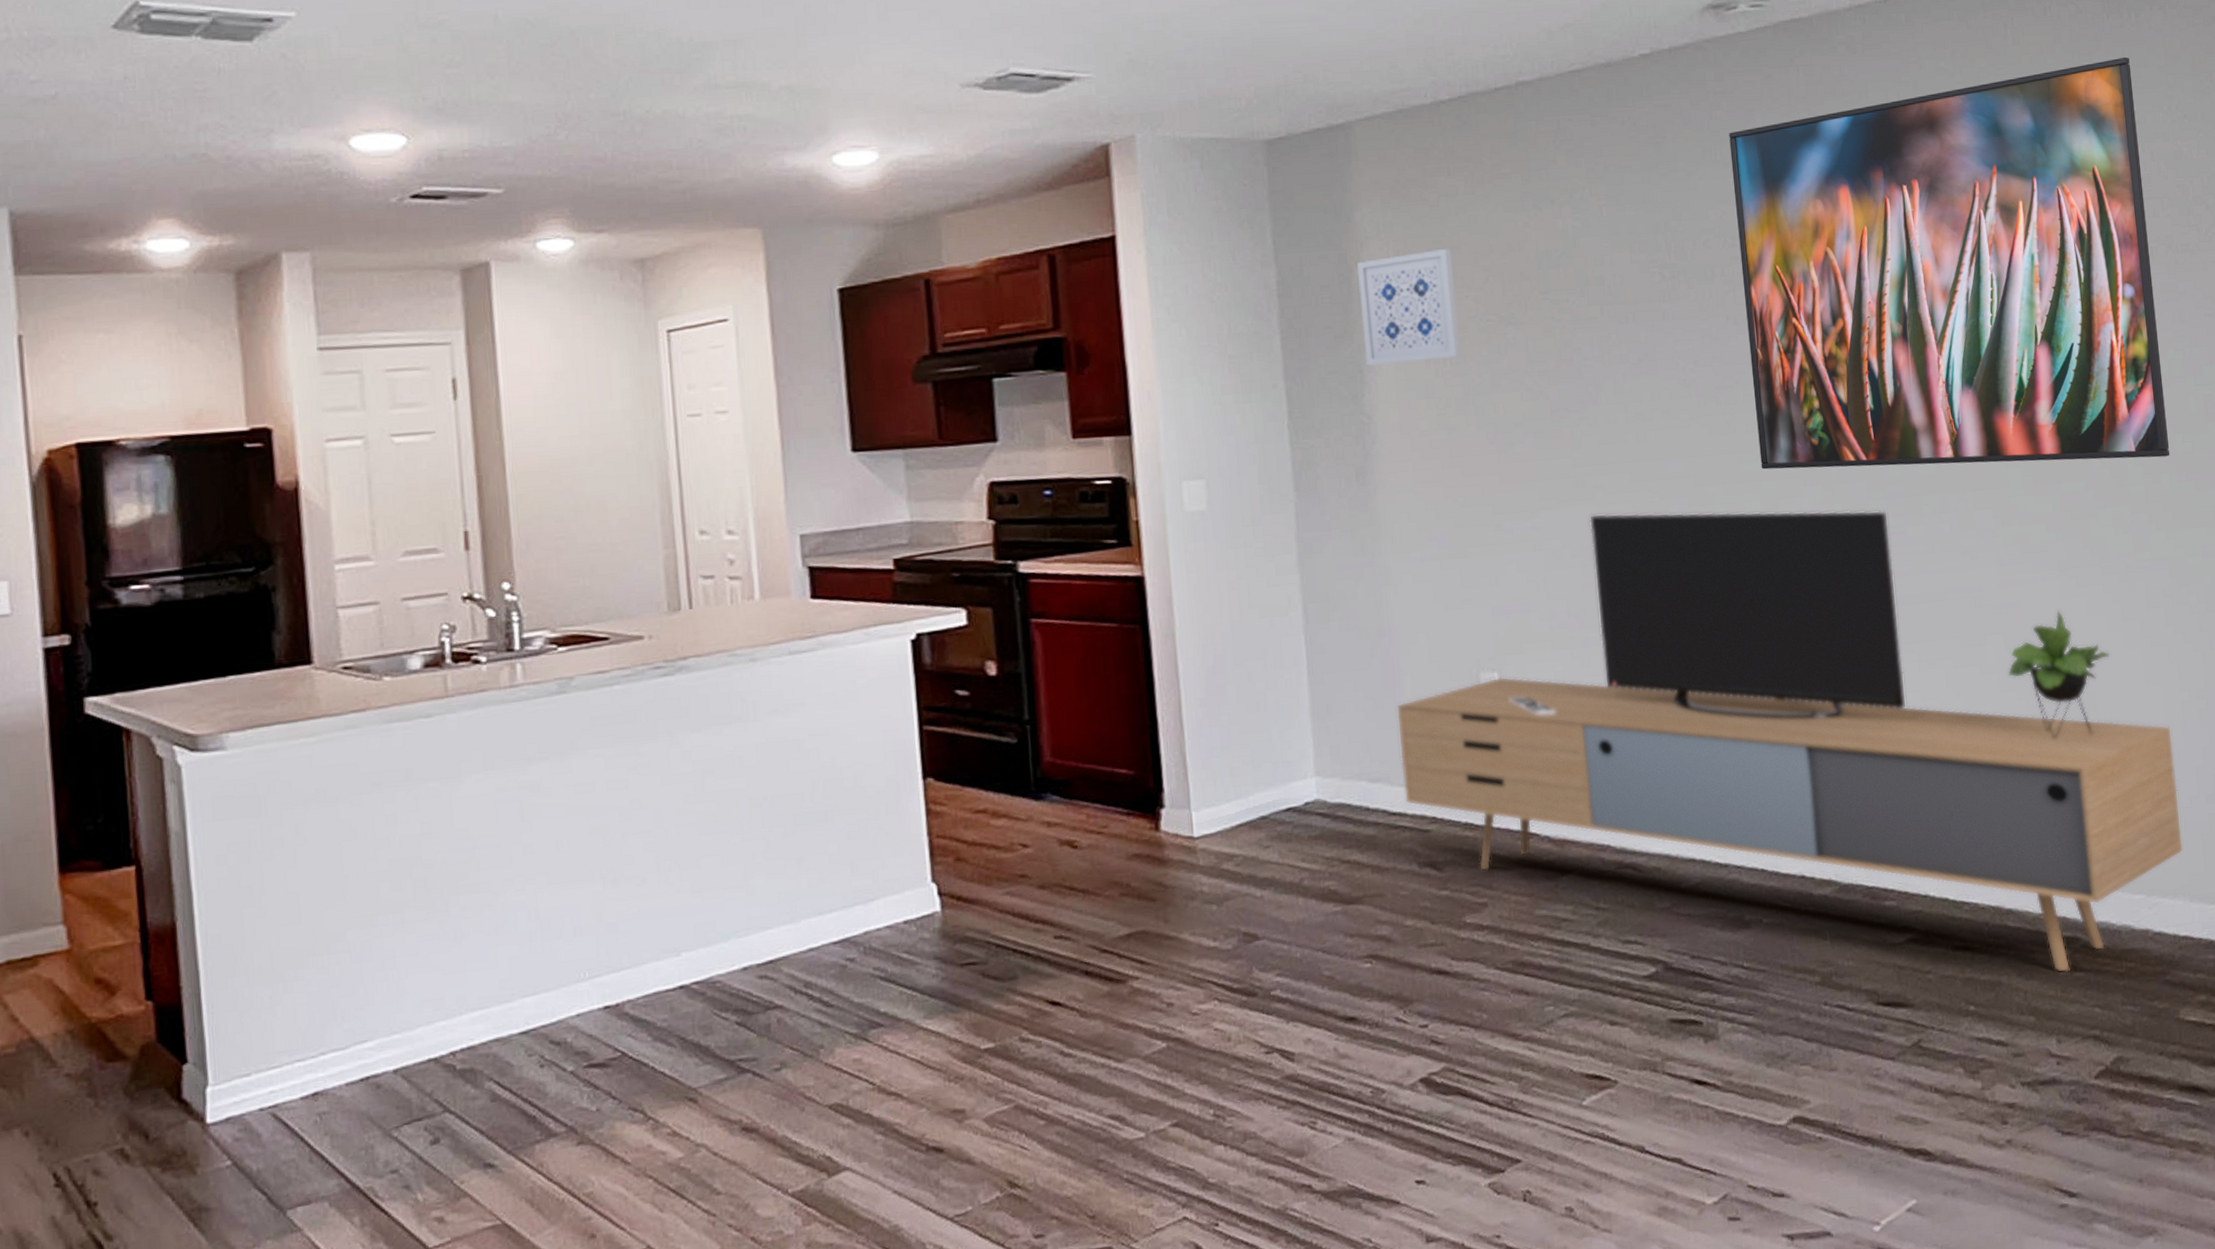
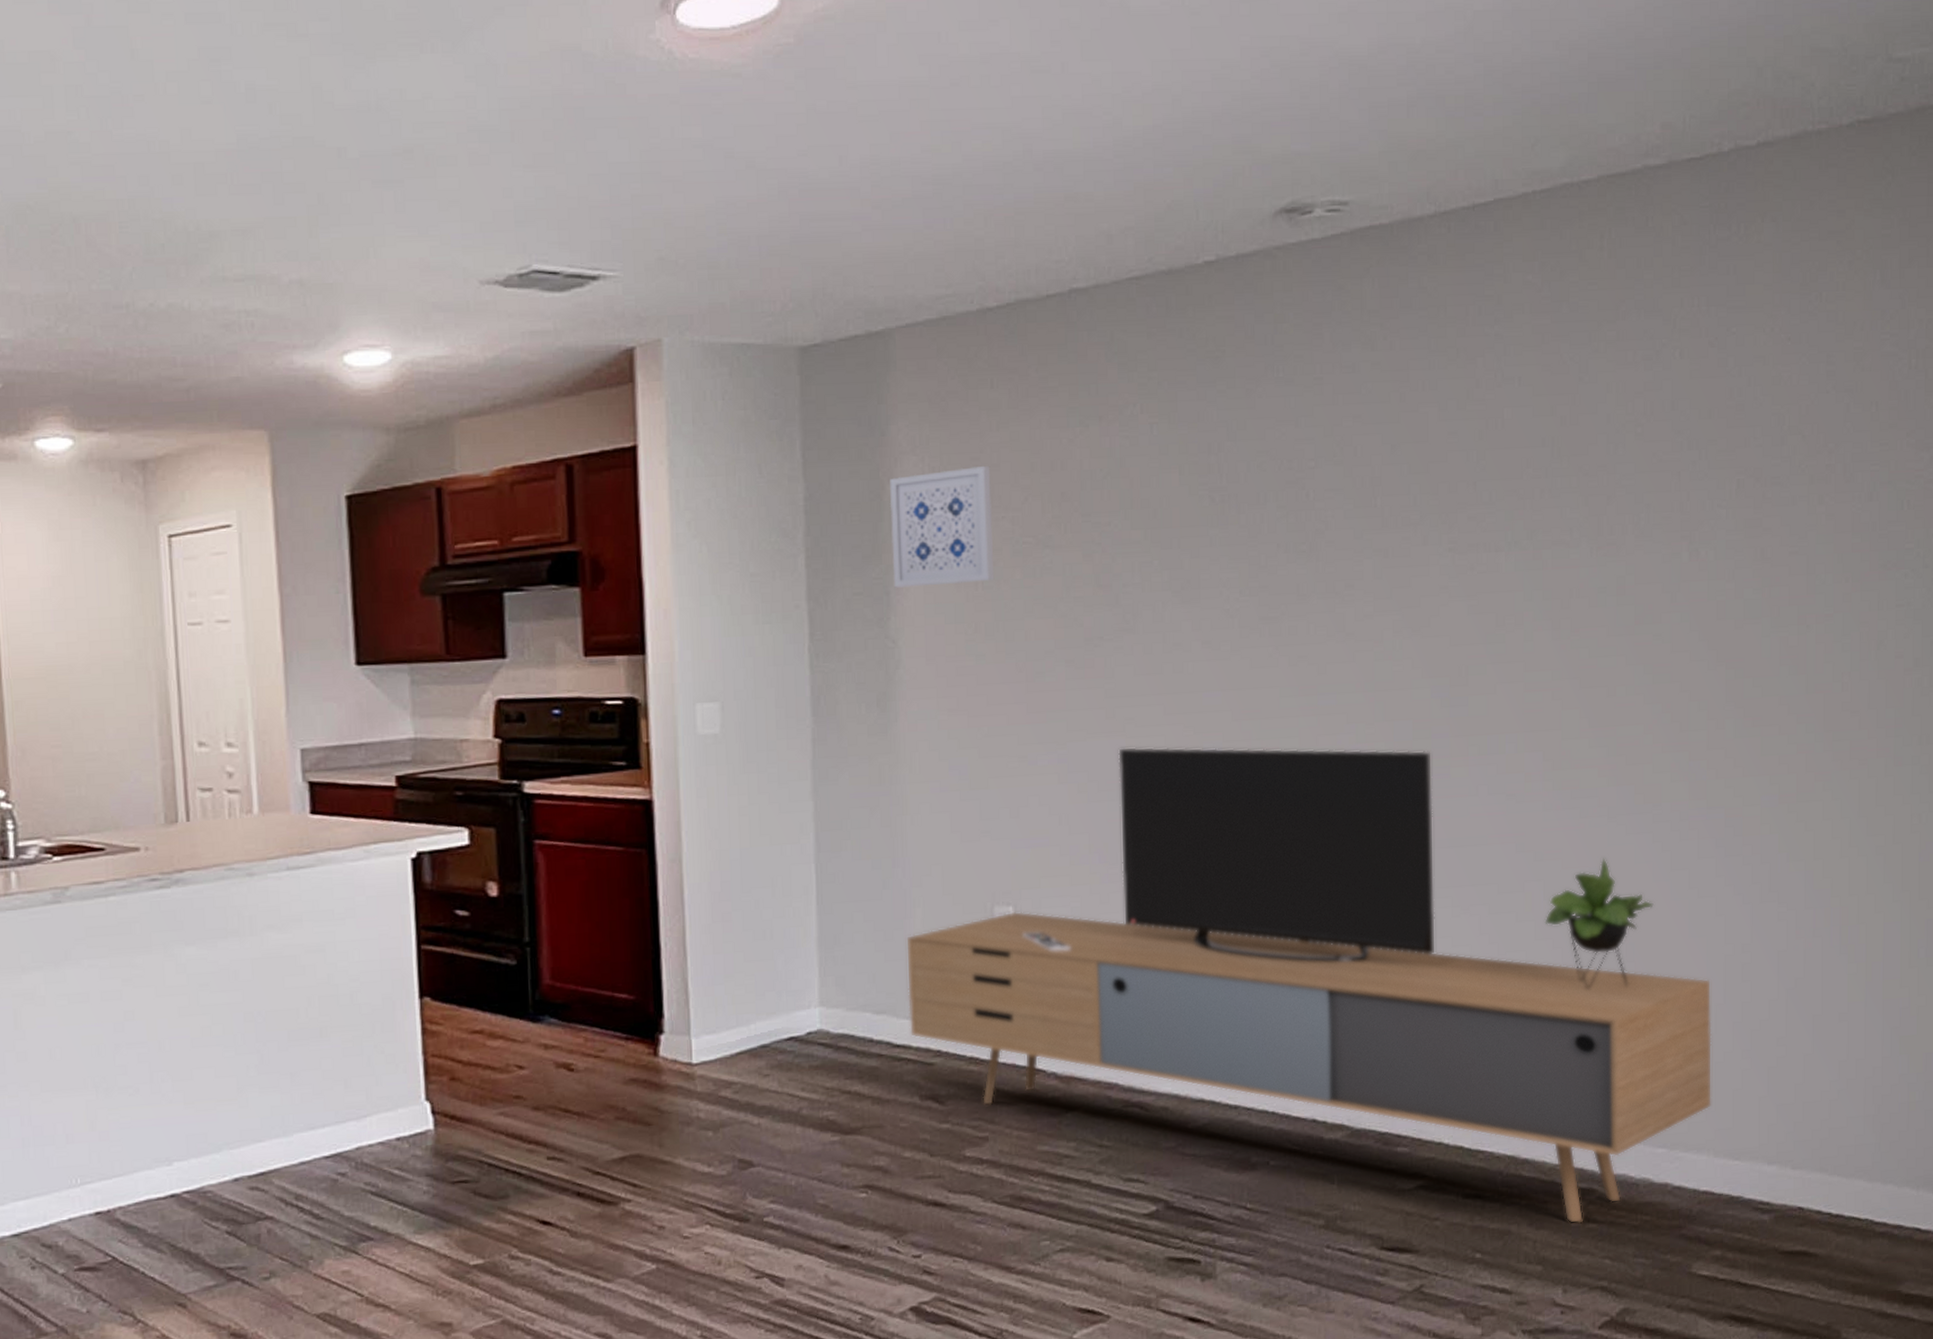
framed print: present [1729,57,2170,470] -> none [1294,273,1738,705]

